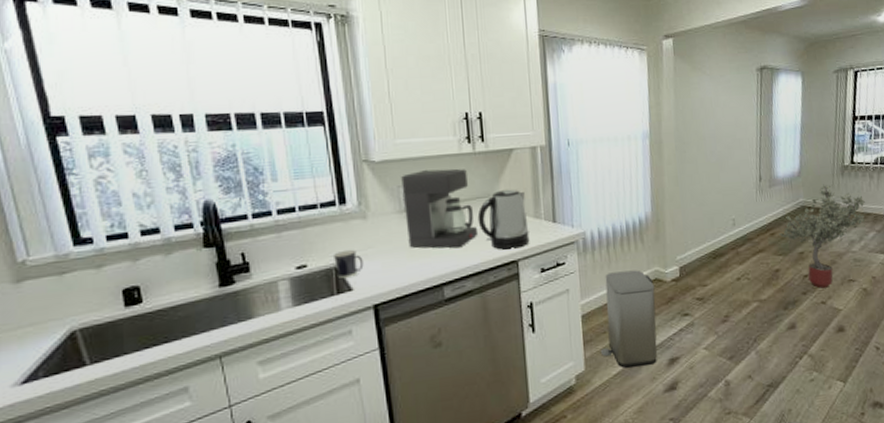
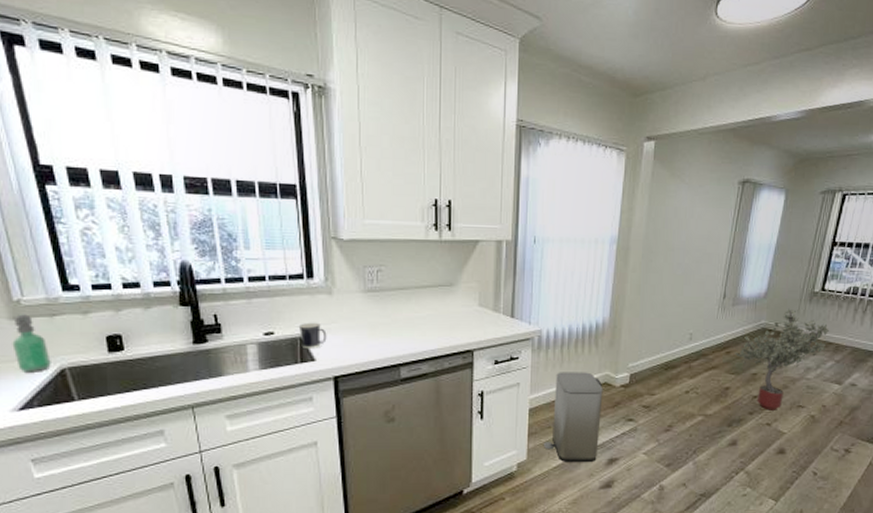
soap dispenser: none [15,275,60,340] -> present [12,314,51,372]
coffee maker: present [401,168,479,248] -> none [368,253,438,331]
kettle: present [477,189,530,250] -> none [438,280,487,339]

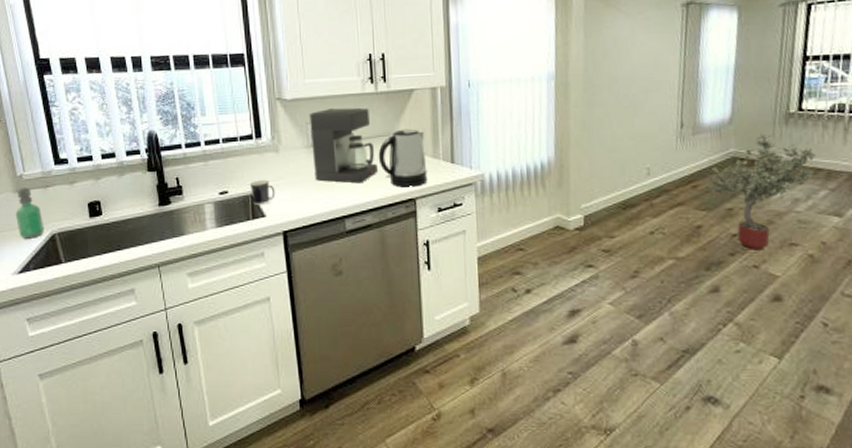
coffee maker: none [368,253,438,331] -> present [309,107,379,183]
kettle: none [438,280,487,339] -> present [378,128,428,187]
pedal bin: present [543,372,603,462] -> none [495,216,557,315]

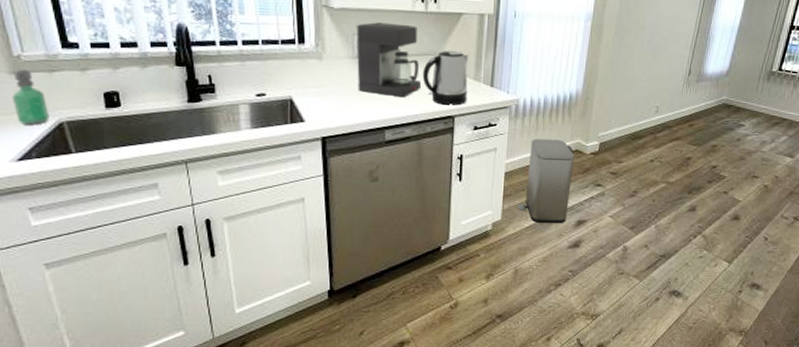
mug: present [250,179,275,206] -> none [290,85,316,111]
pedal bin: none [495,216,557,315] -> present [517,139,575,223]
potted tree: present [702,133,815,250] -> none [697,86,784,180]

